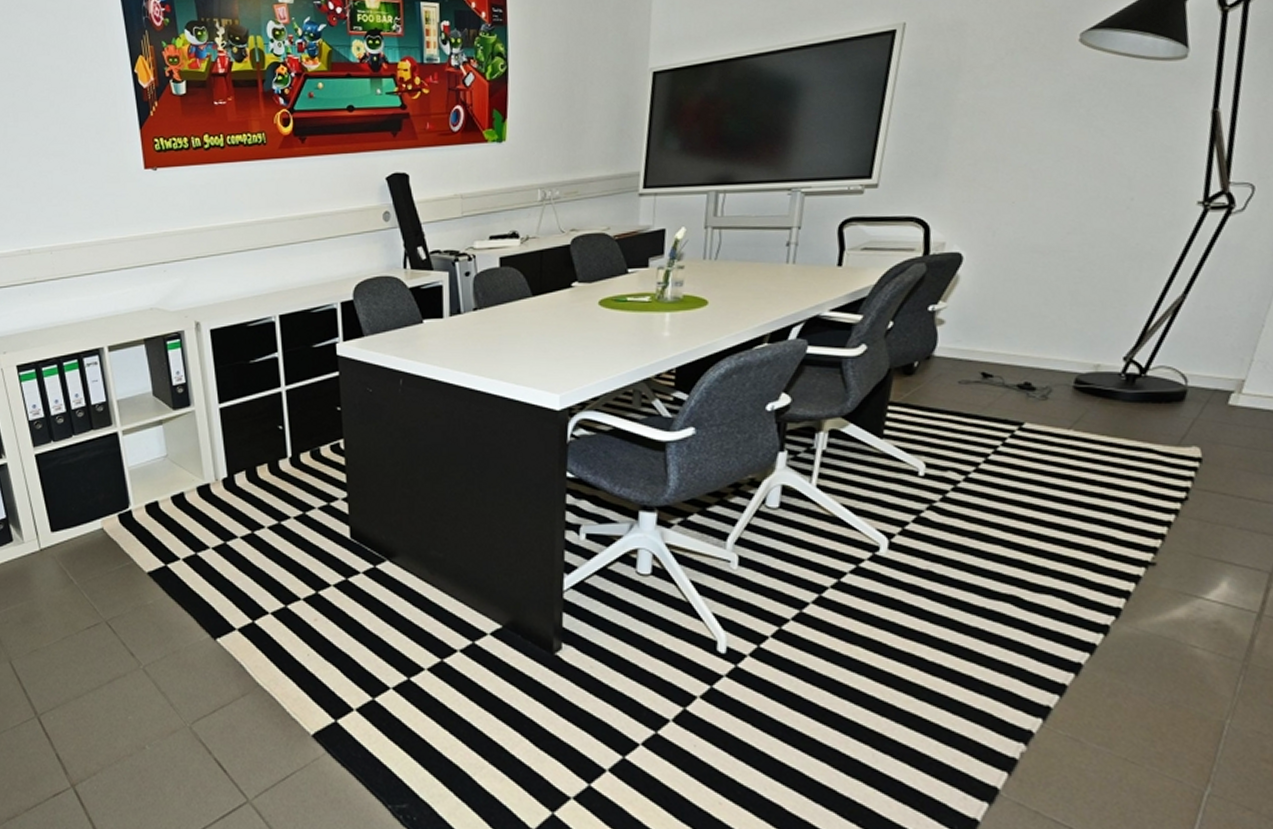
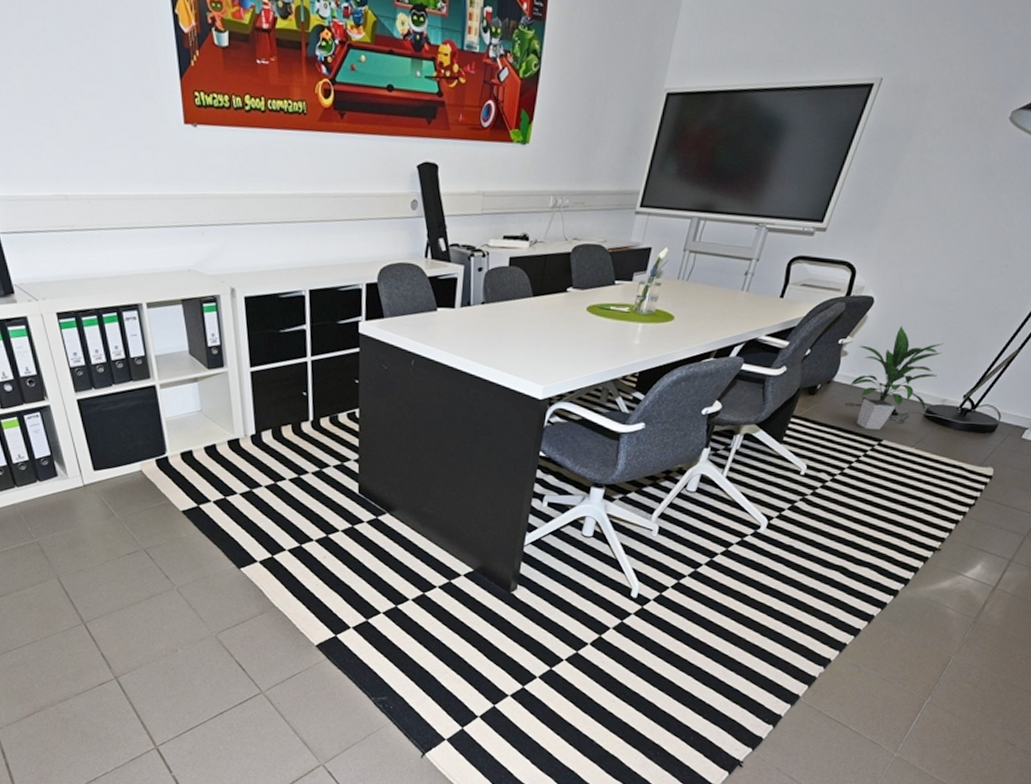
indoor plant: none [957,281,1077,411] -> present [850,325,945,430]

